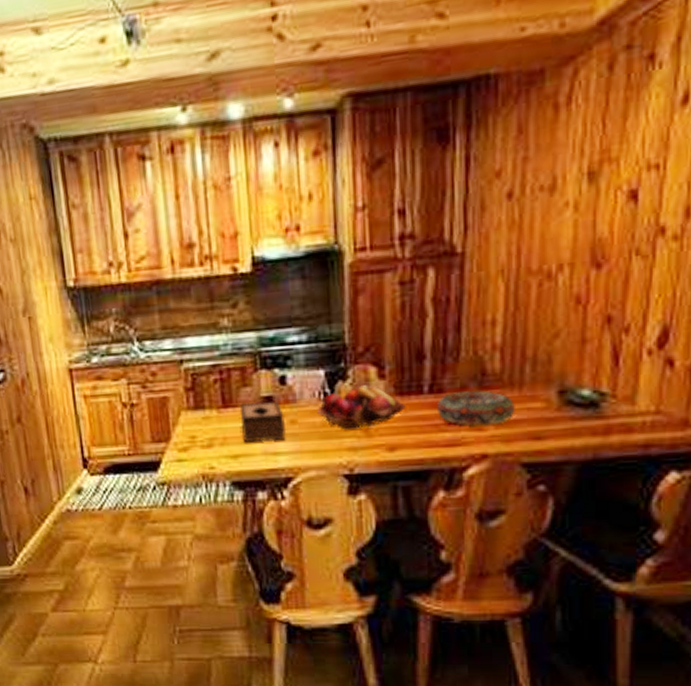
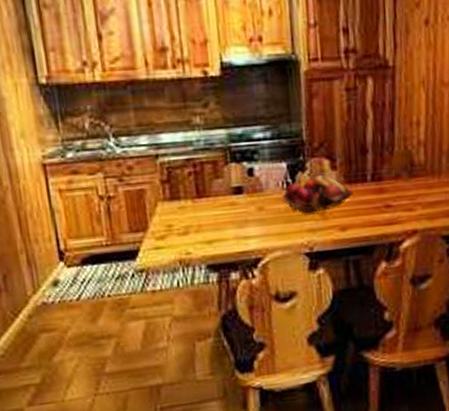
tissue box: present [240,400,287,443] -> none [213,190,255,229]
decorative bowl: present [437,390,515,426] -> none [378,178,436,208]

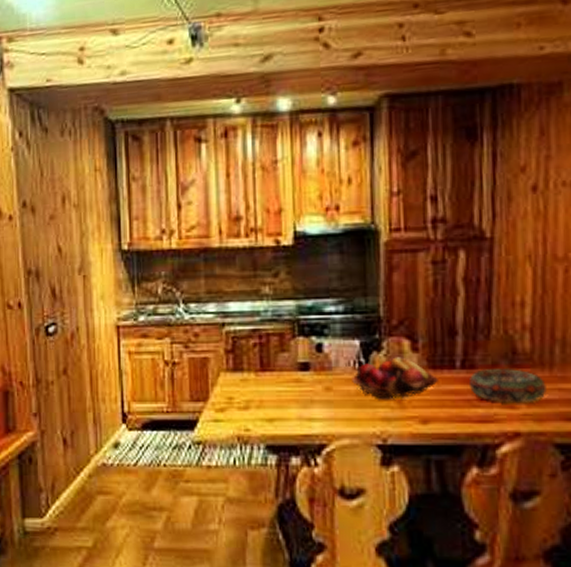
decorative bowl: none [378,178,436,208] -> present [470,369,547,404]

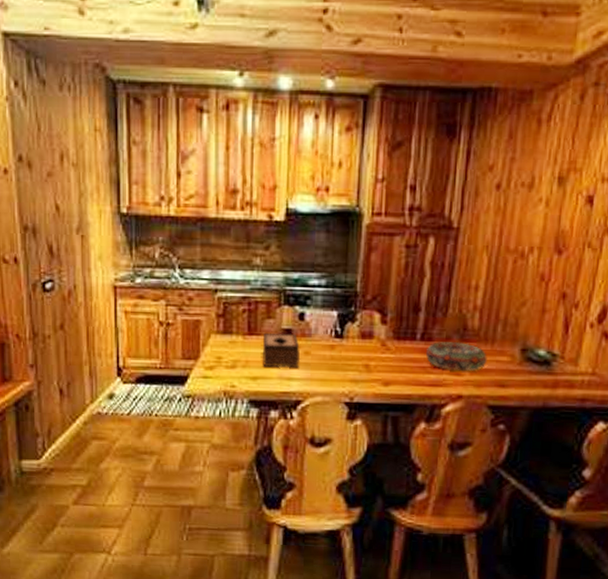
tissue box: none [278,367,322,407] -> present [263,332,301,368]
fruit basket: present [352,357,438,400] -> none [328,328,401,364]

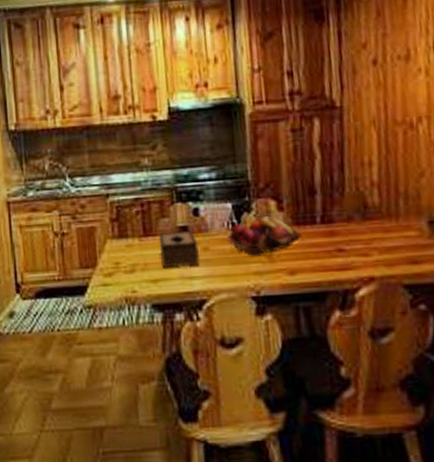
fruit basket: none [328,328,401,364] -> present [226,216,302,256]
decorative bowl: present [426,342,487,372] -> none [329,221,394,252]

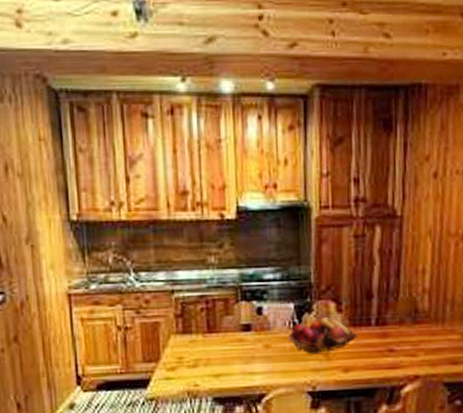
tissue box: present [159,230,200,268] -> none [223,328,262,364]

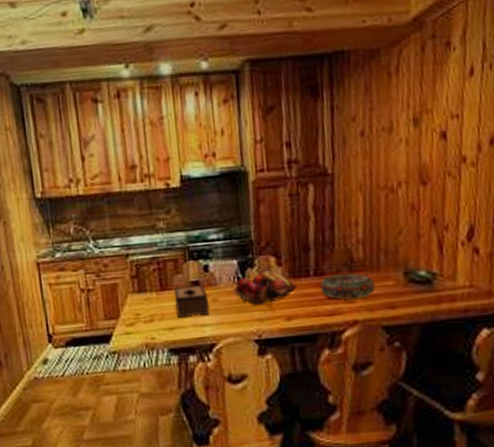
tissue box: none [223,328,262,364] -> present [174,284,210,318]
decorative bowl: none [382,324,439,353] -> present [320,273,375,300]

